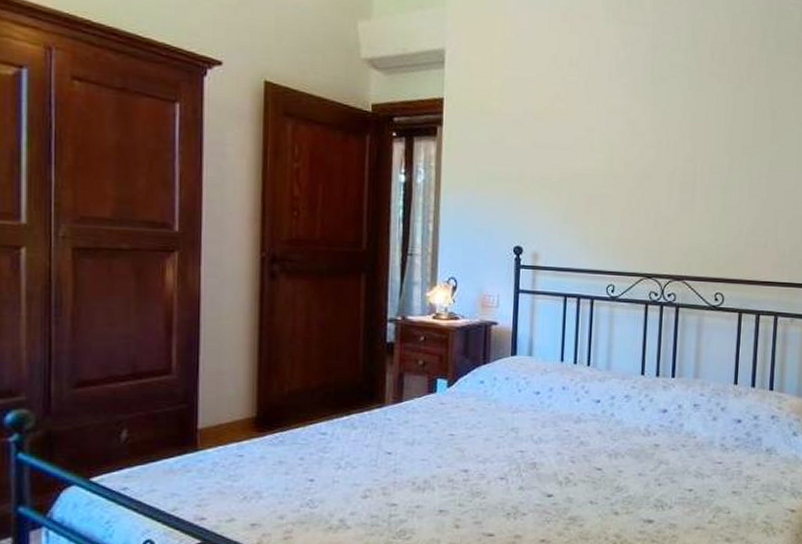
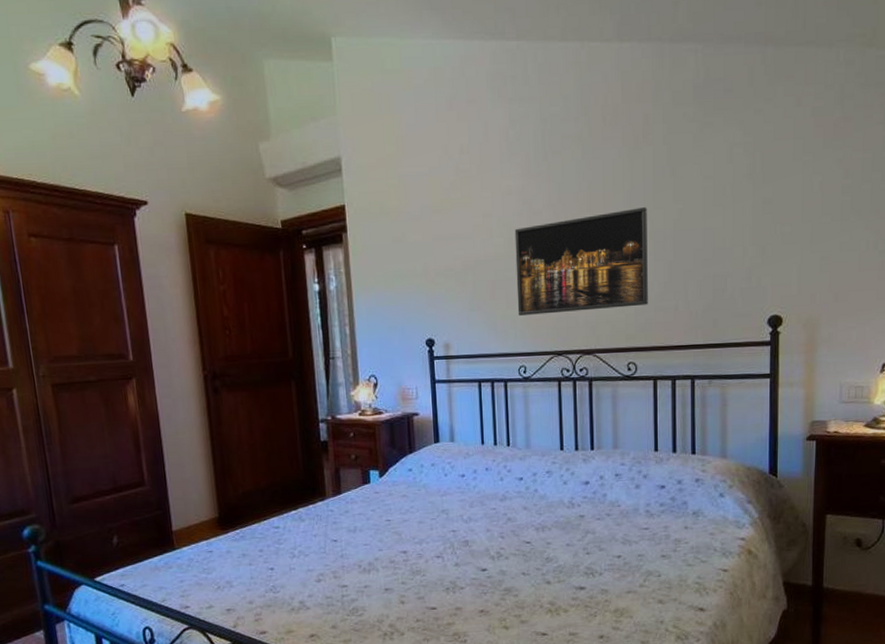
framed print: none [611,143,746,238] -> present [514,207,648,317]

